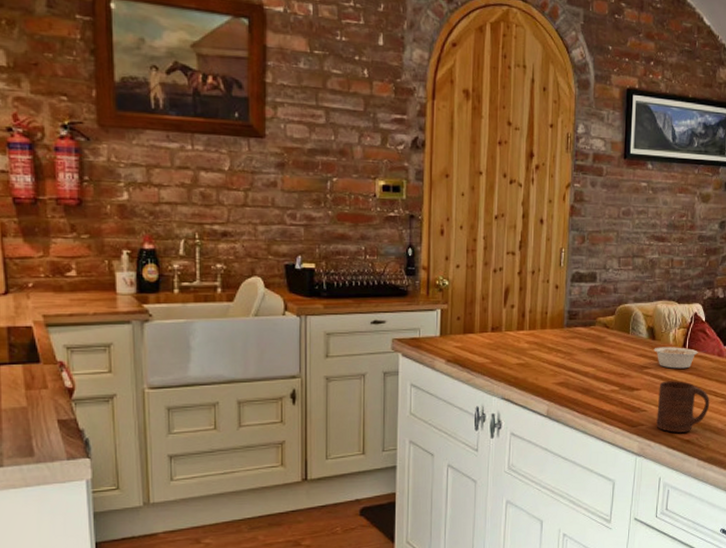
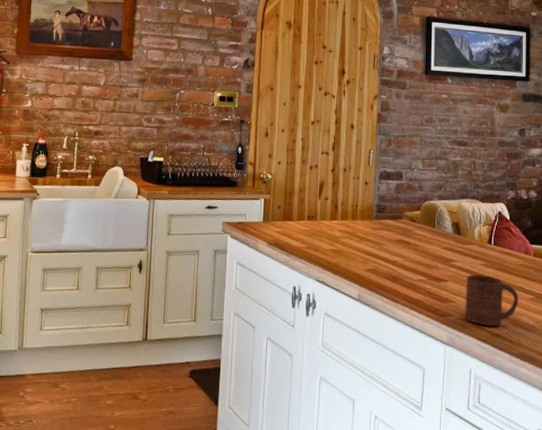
legume: present [654,347,707,369] -> none [459,242,513,264]

